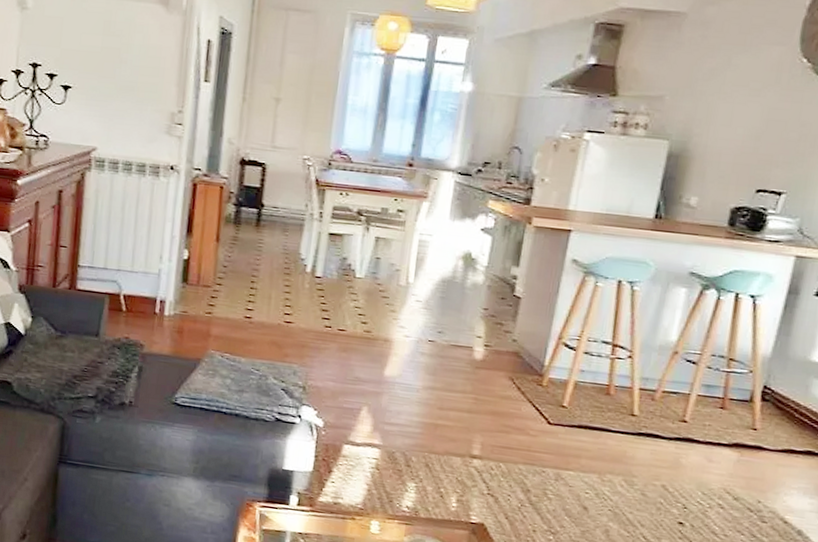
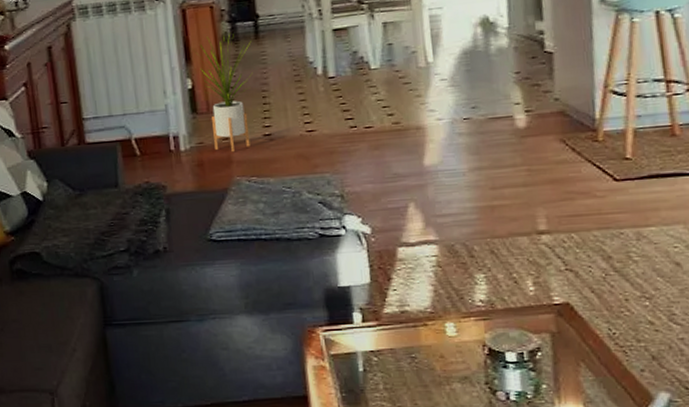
house plant: none [196,214,252,327] -> present [193,32,253,153]

